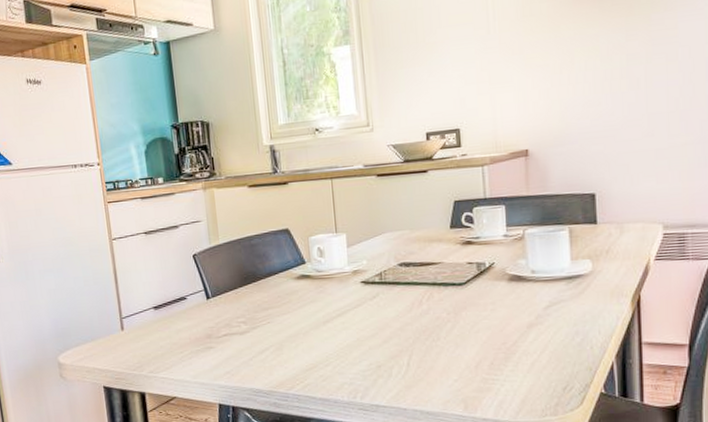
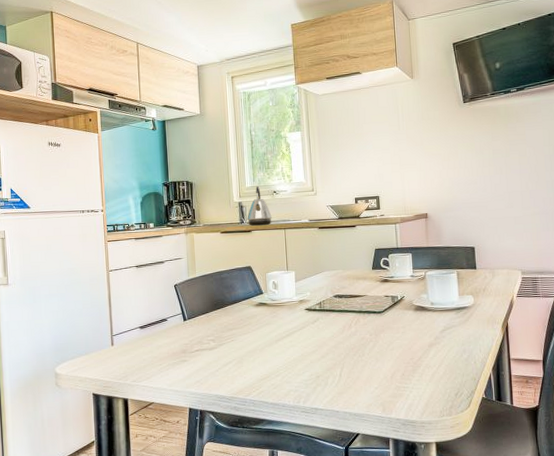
kettle: none [281,122,314,176] -> present [247,186,272,226]

